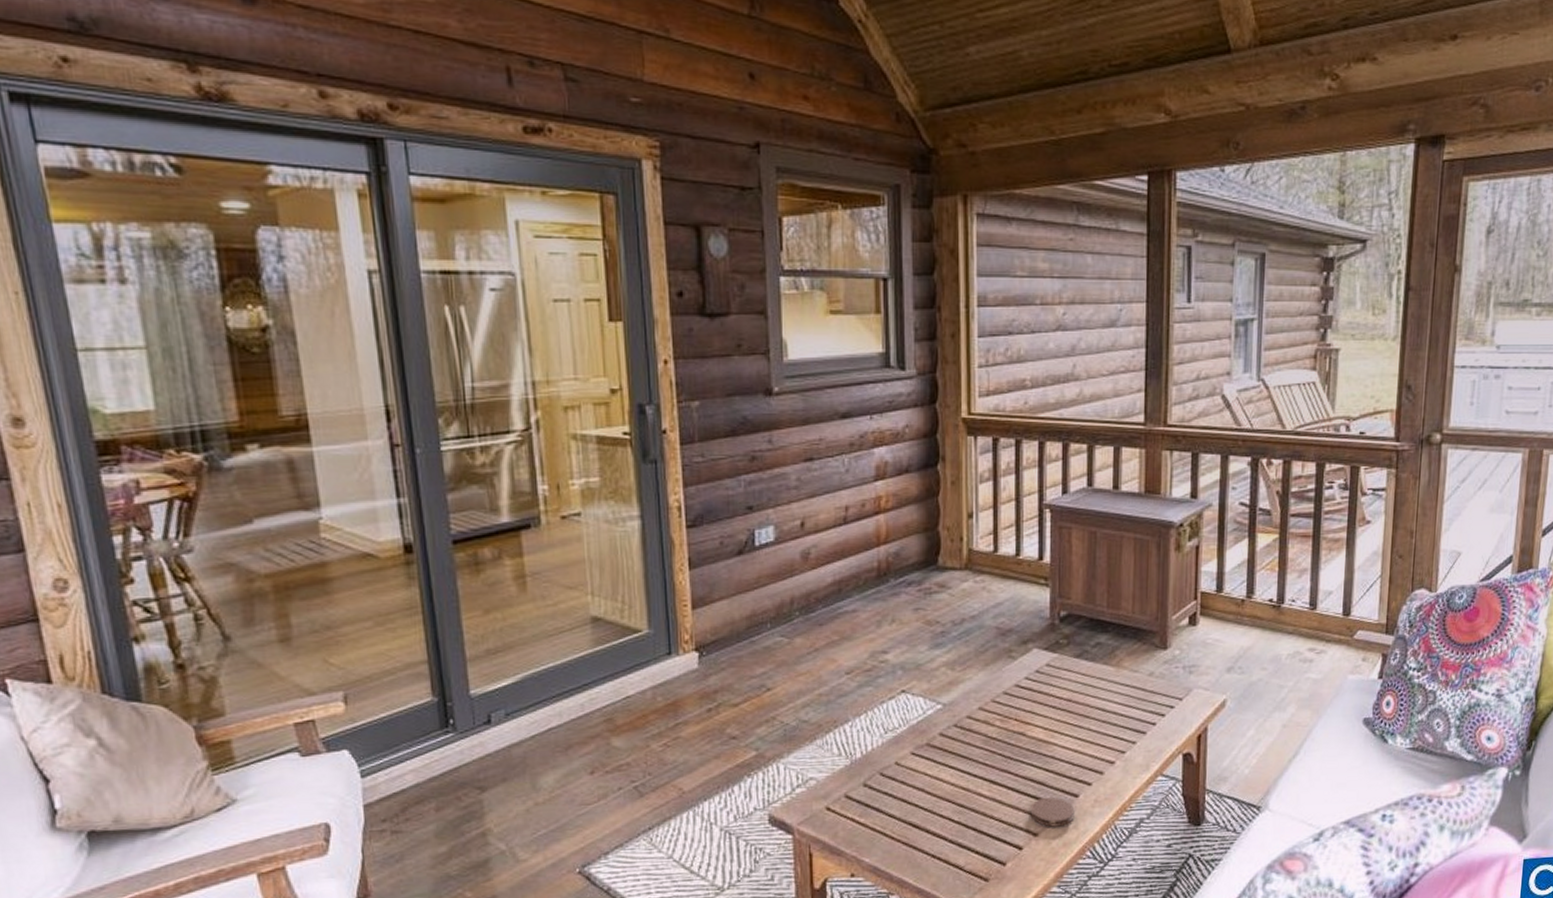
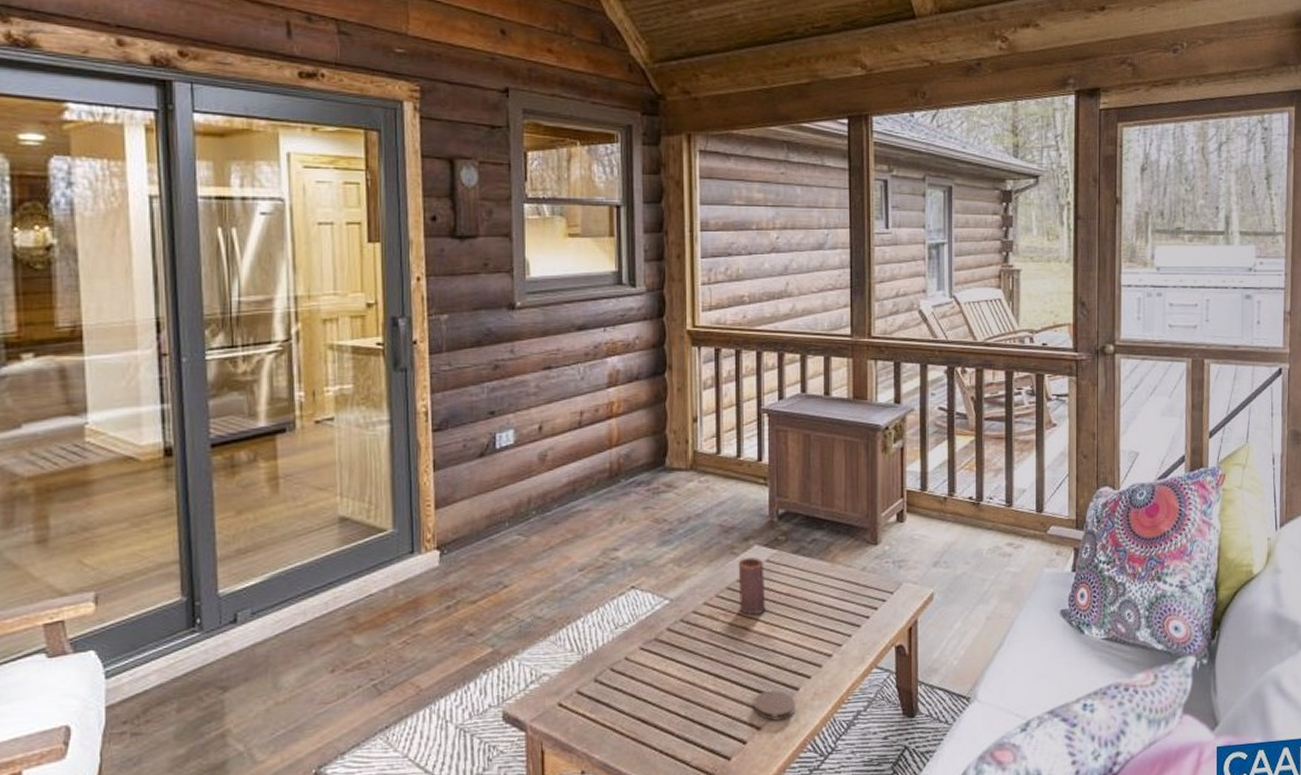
candle: none [1016,662,1045,720] -> present [738,557,766,614]

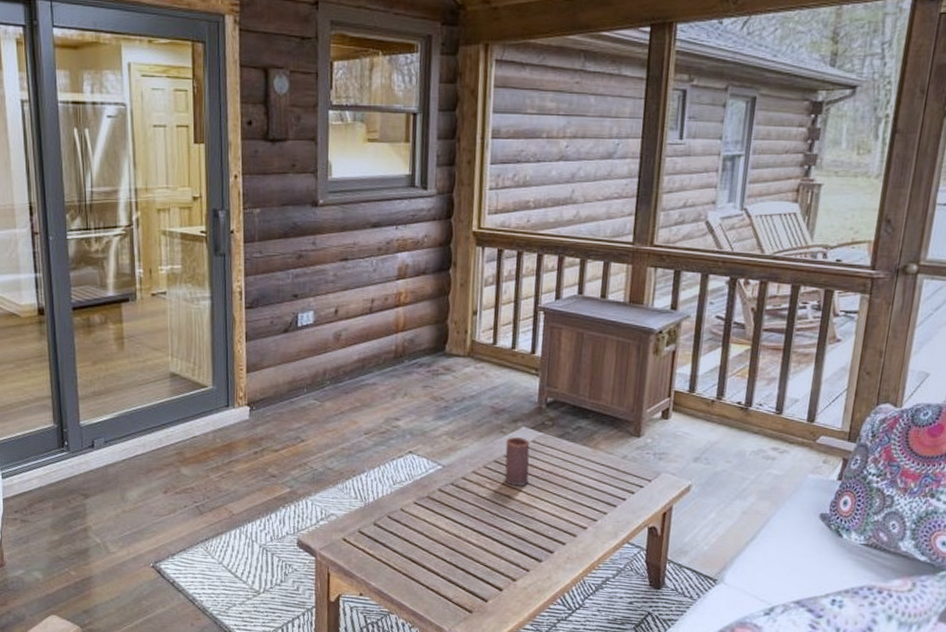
coaster: present [753,690,795,721] -> none [511,550,550,576]

